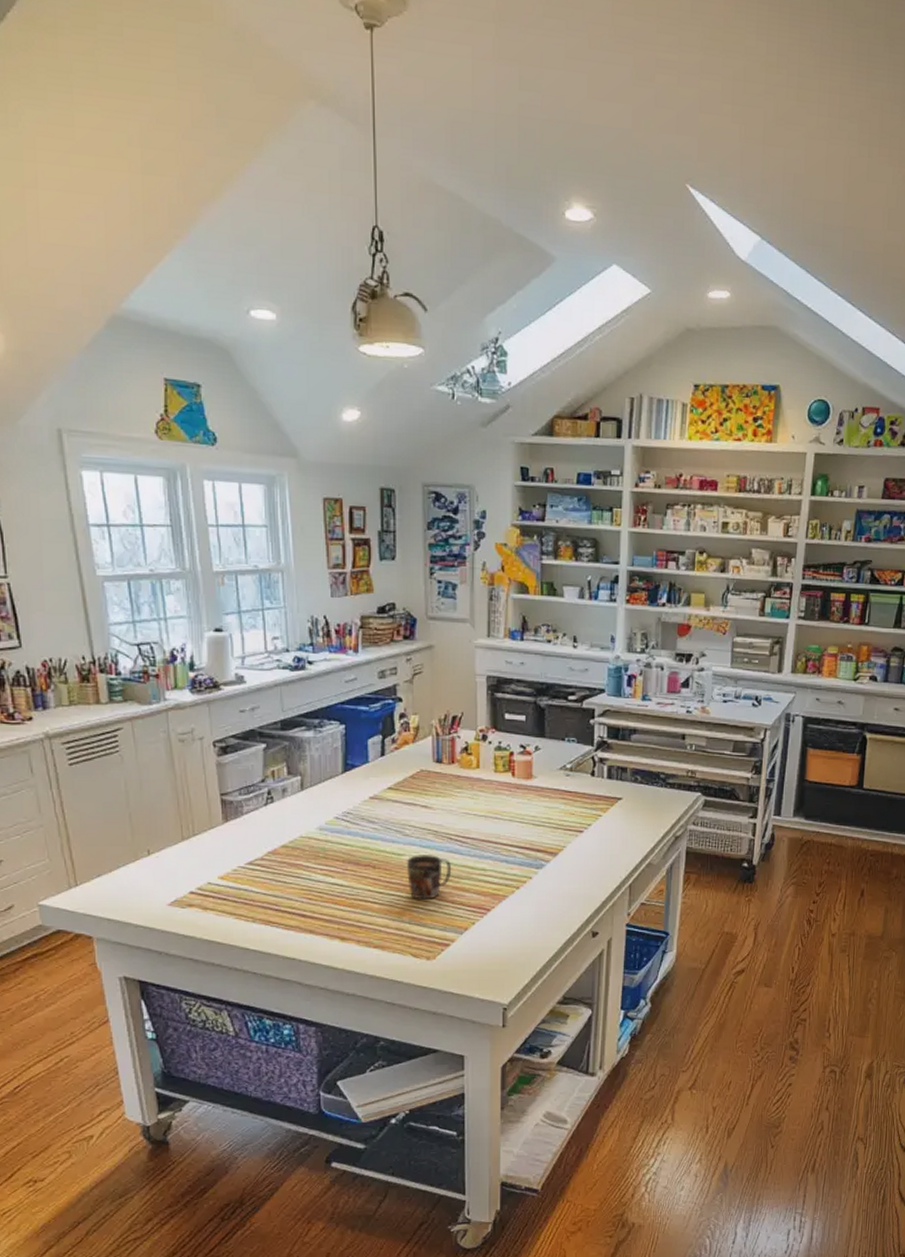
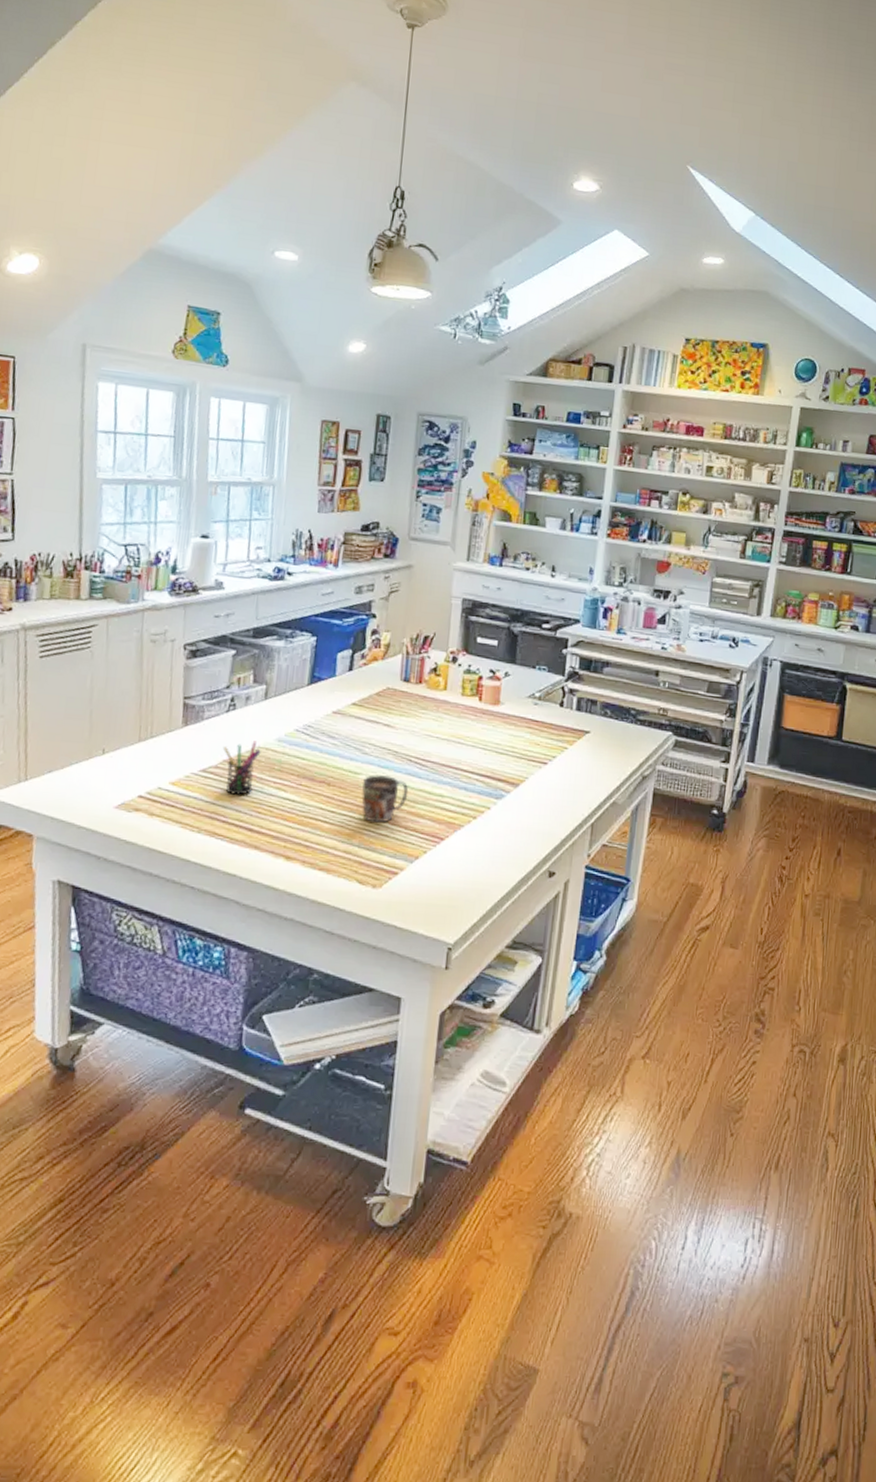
pen holder: none [266,831,304,884] -> present [222,741,261,795]

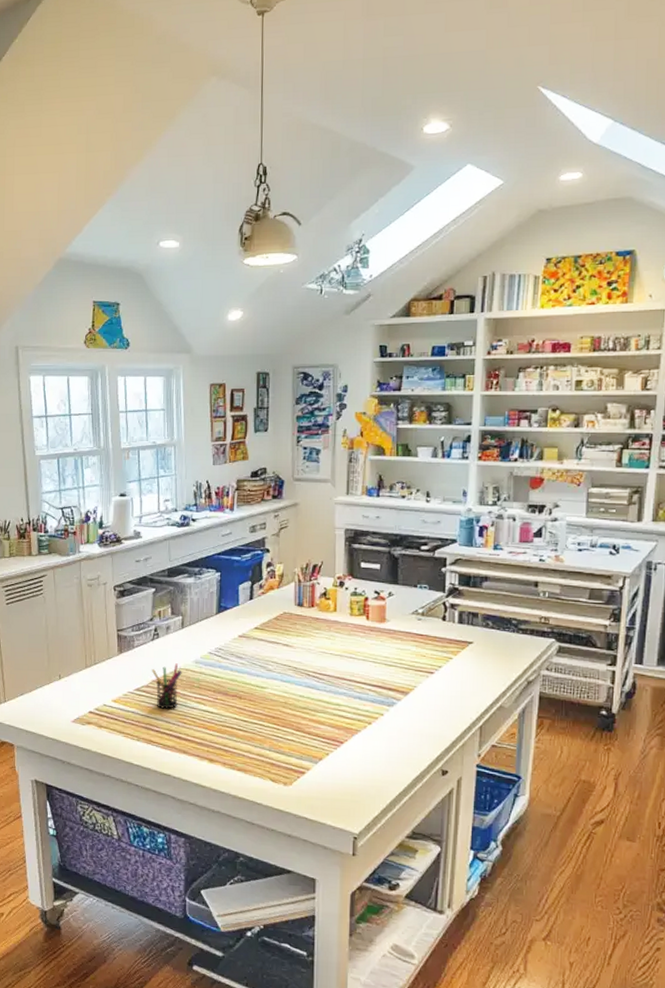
mug: present [361,775,409,823] -> none [268,688,309,730]

